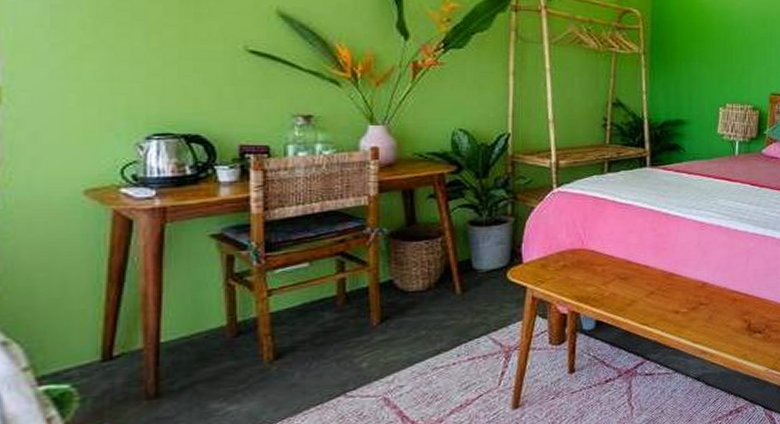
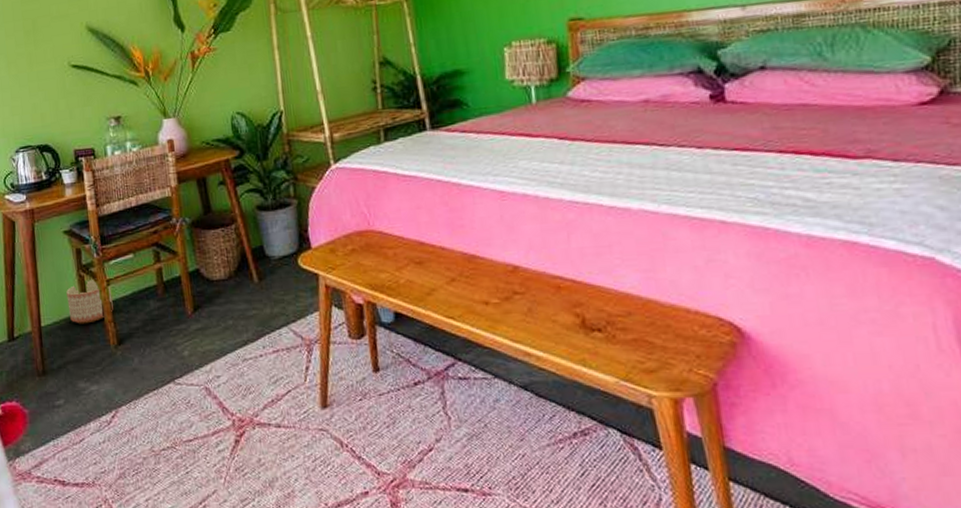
planter: none [205,290,273,339] -> present [66,280,113,324]

